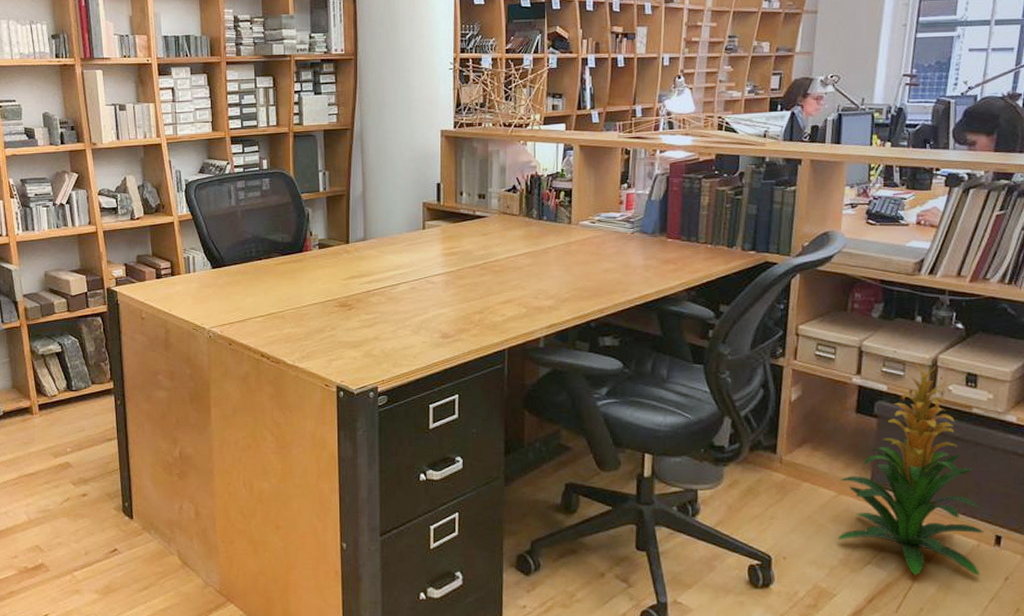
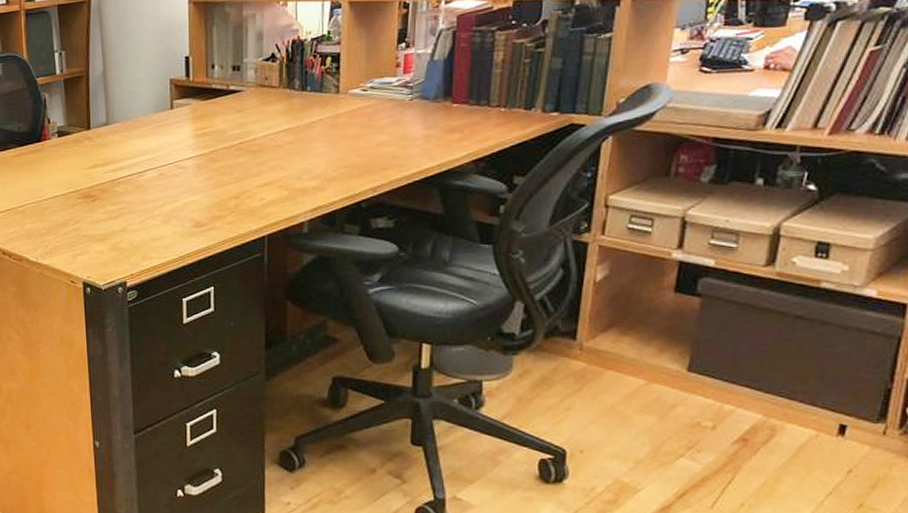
indoor plant: present [837,361,985,576] -> none [645,231,826,469]

